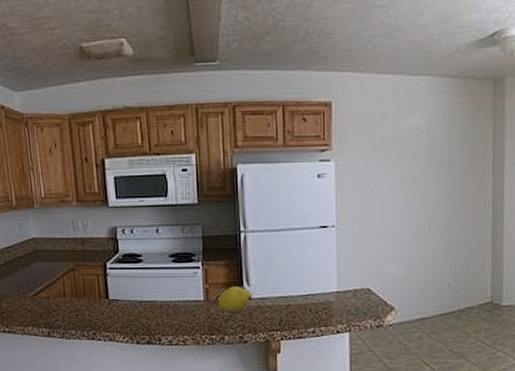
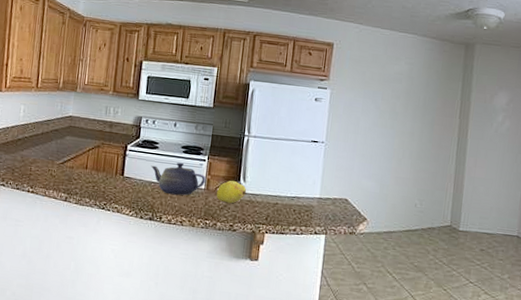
teapot: none [138,273,204,313] -> present [151,162,207,196]

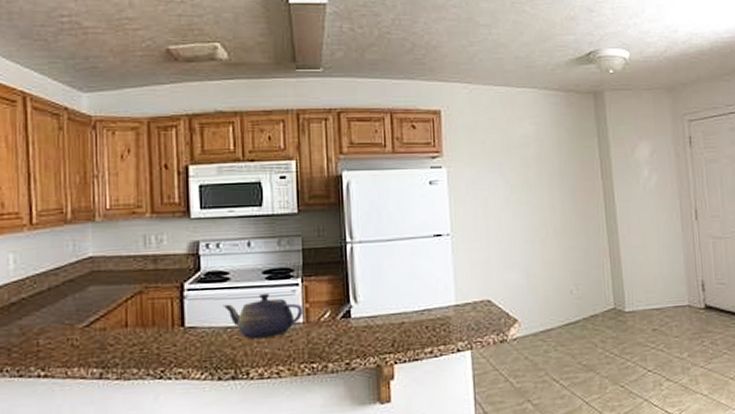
fruit: present [216,180,247,204] -> none [320,303,361,335]

